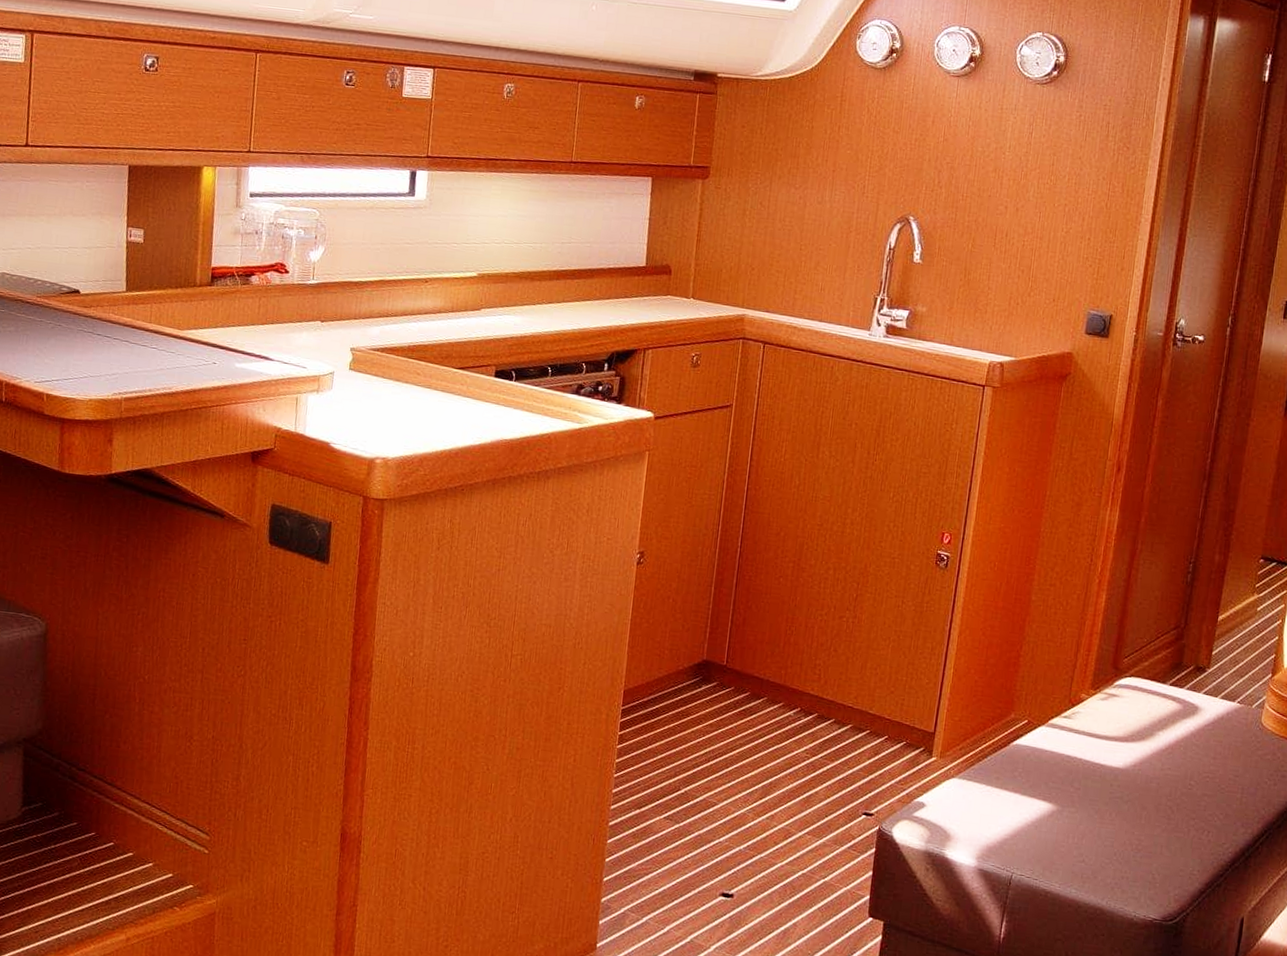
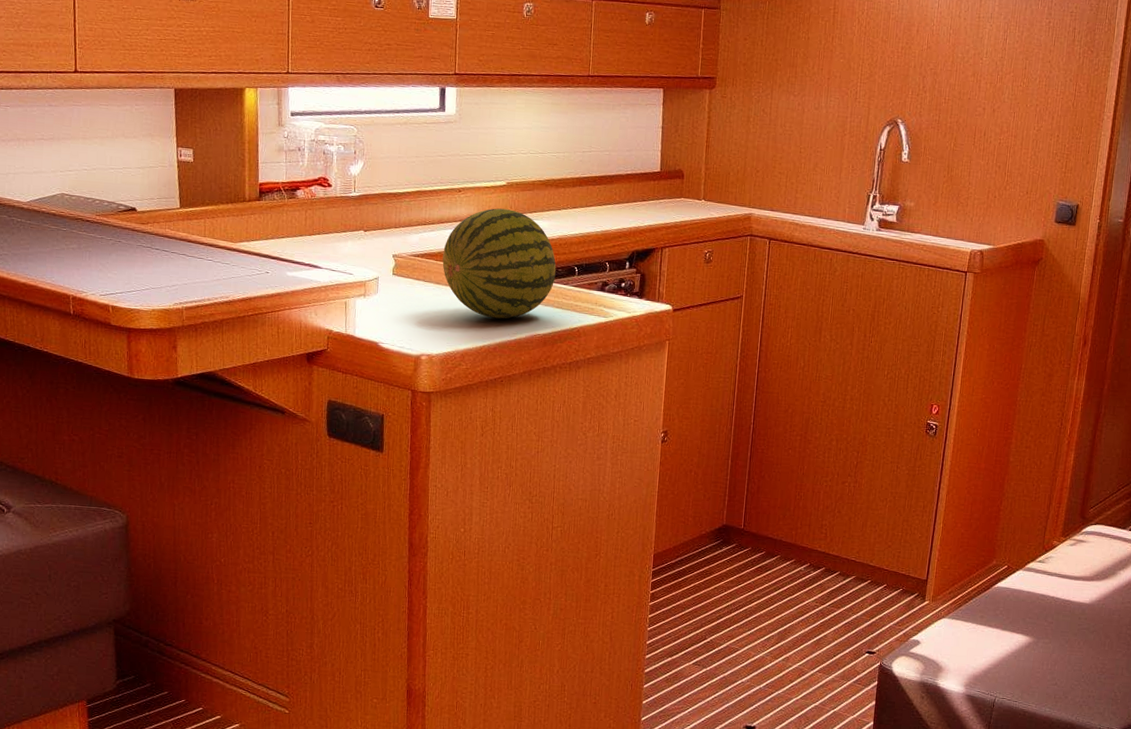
fruit: none [403,301,528,422] -> present [442,208,557,319]

